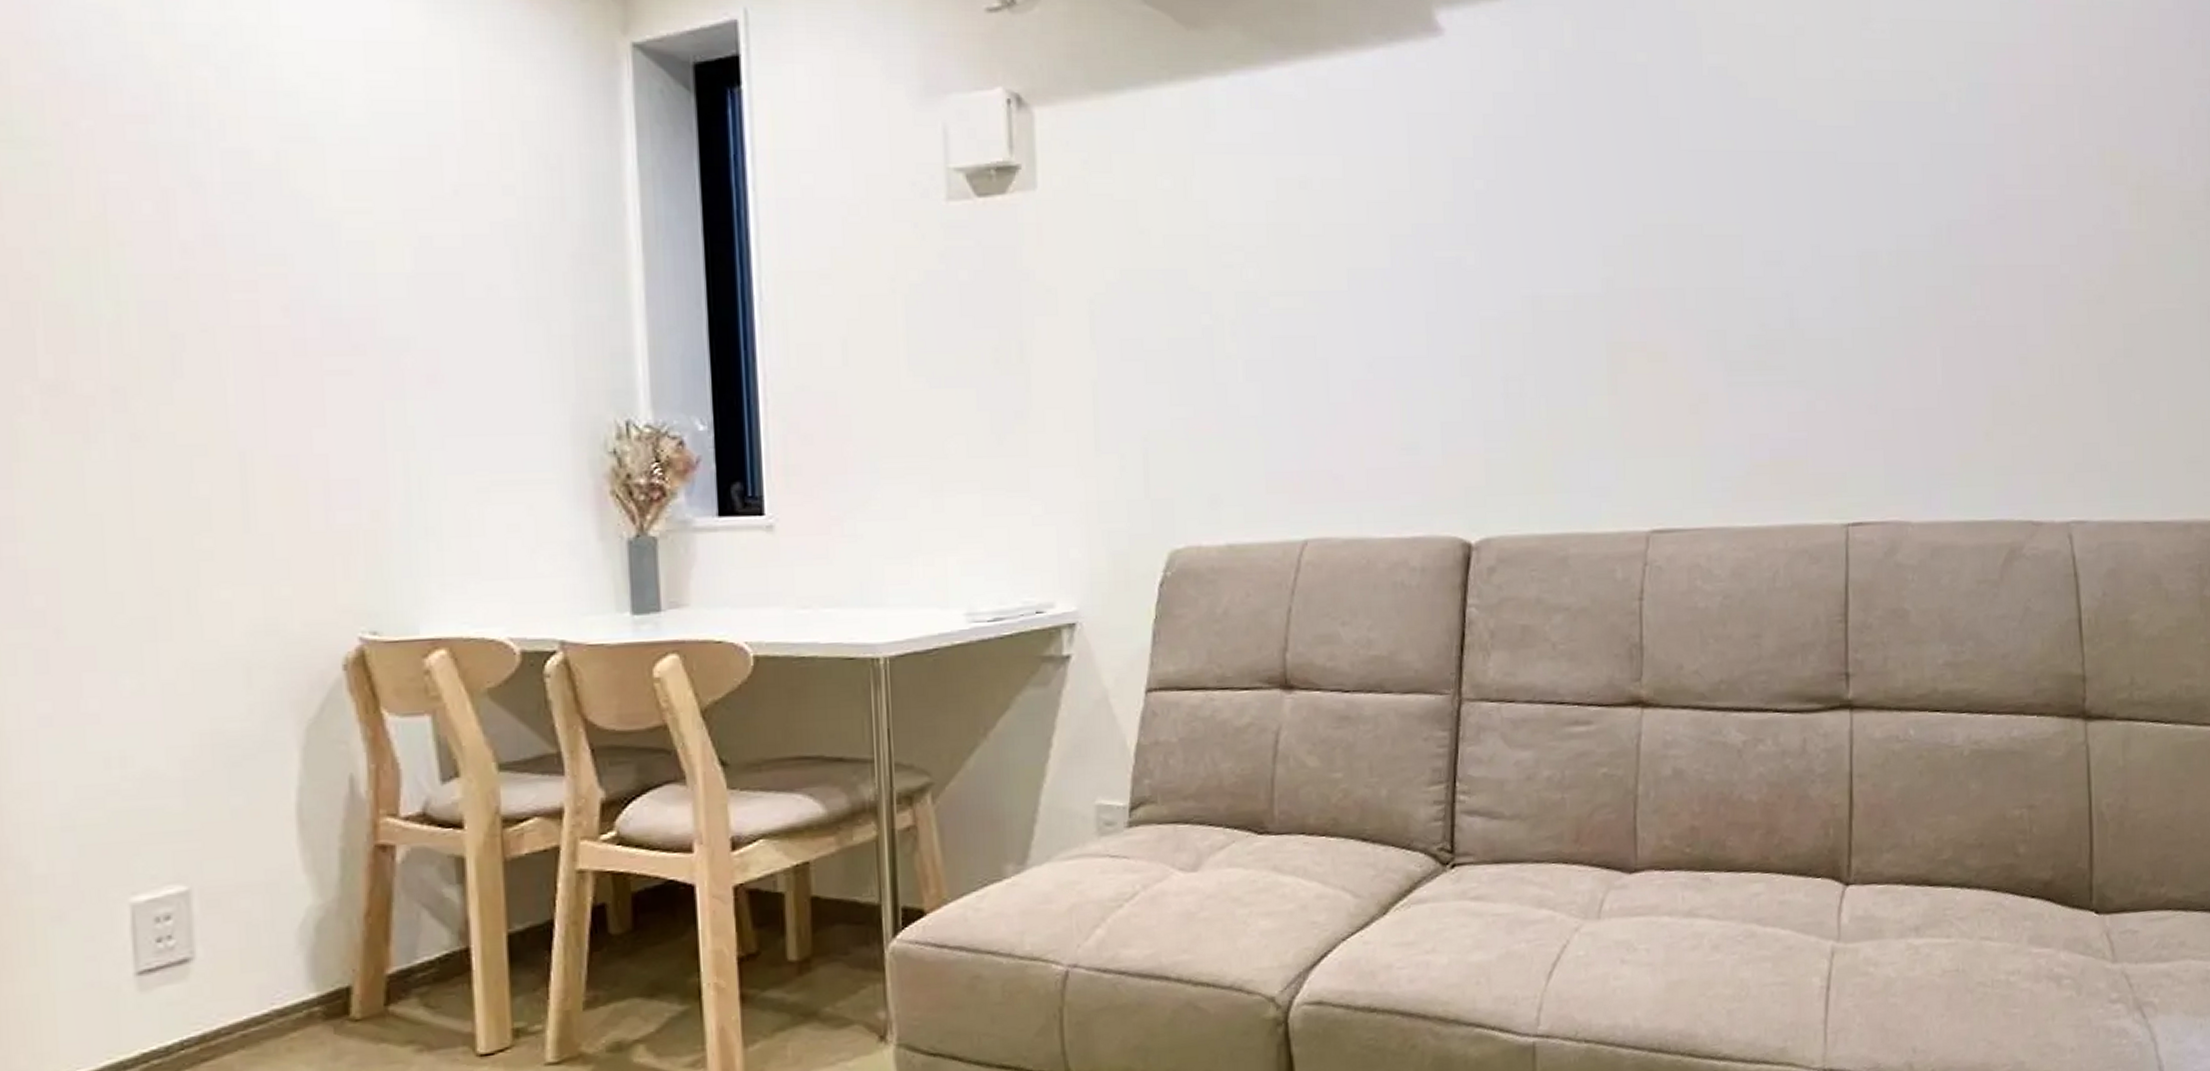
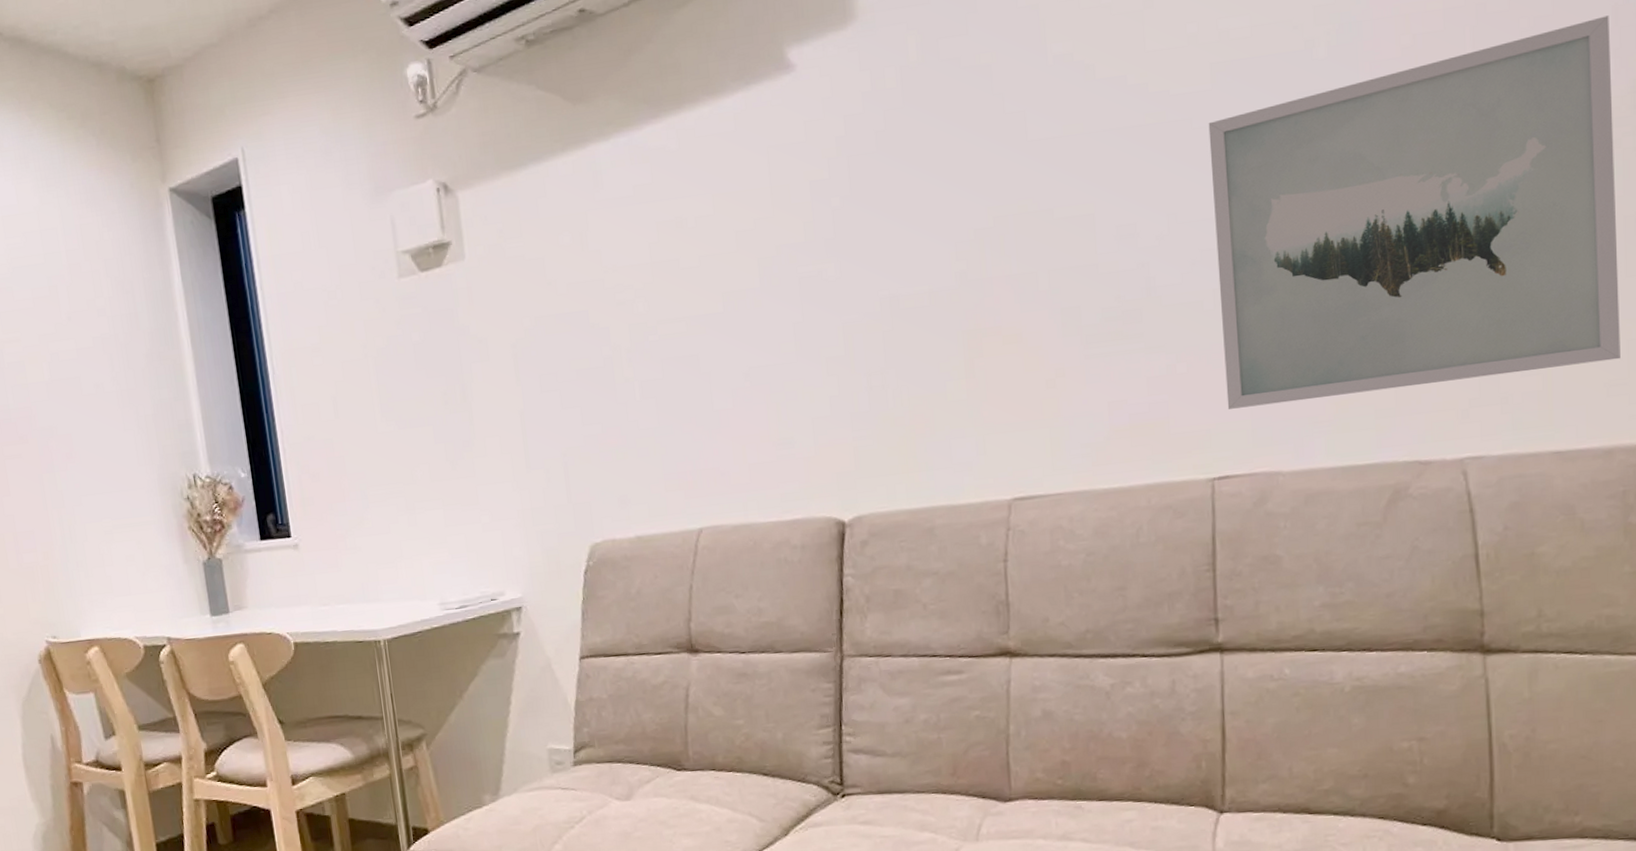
wall art: none [1851,116,2197,453] -> present [1208,15,1621,409]

